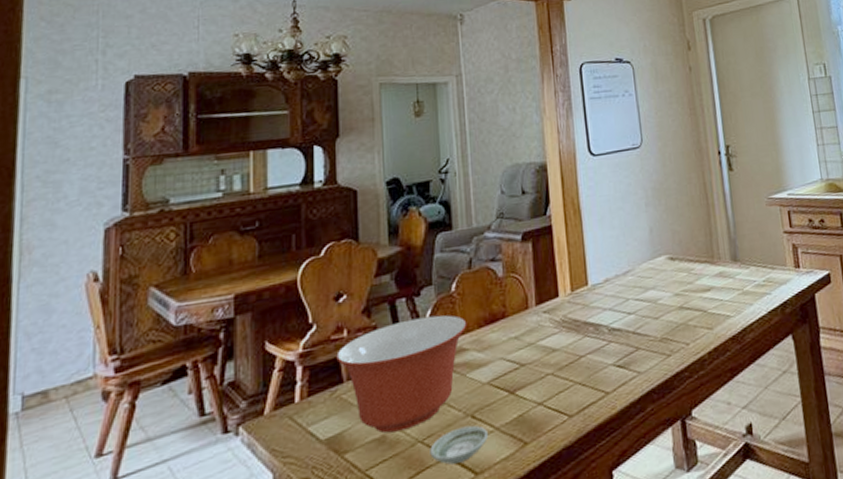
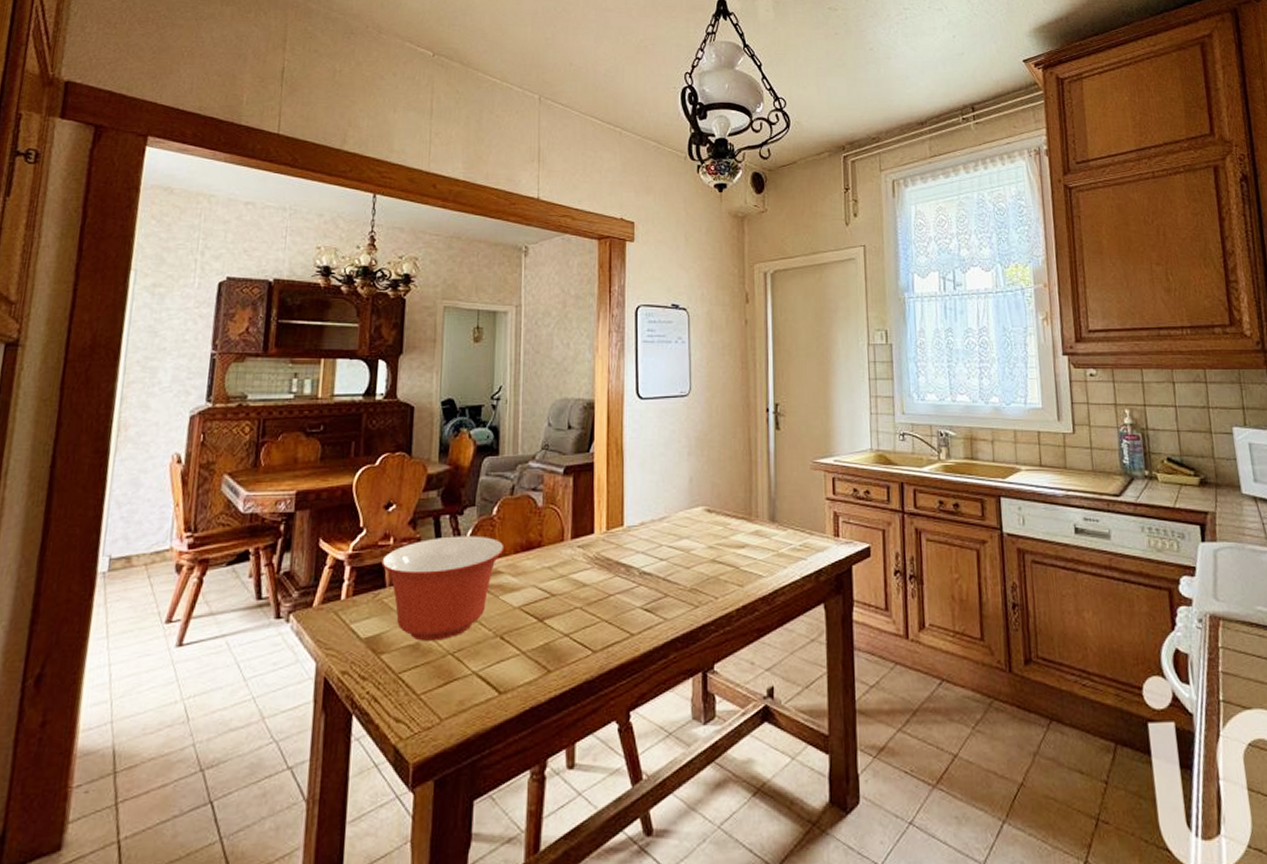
saucer: present [430,425,489,465] -> none [459,646,515,680]

